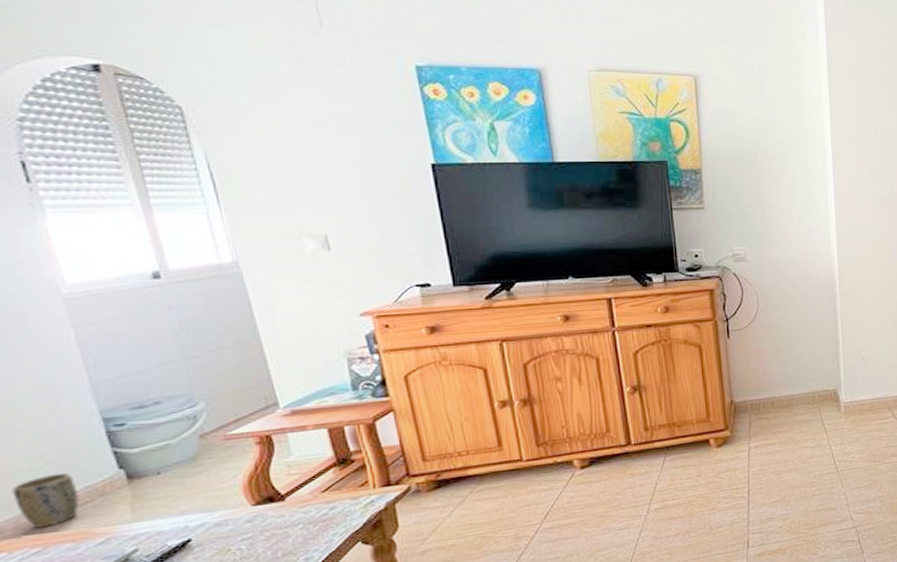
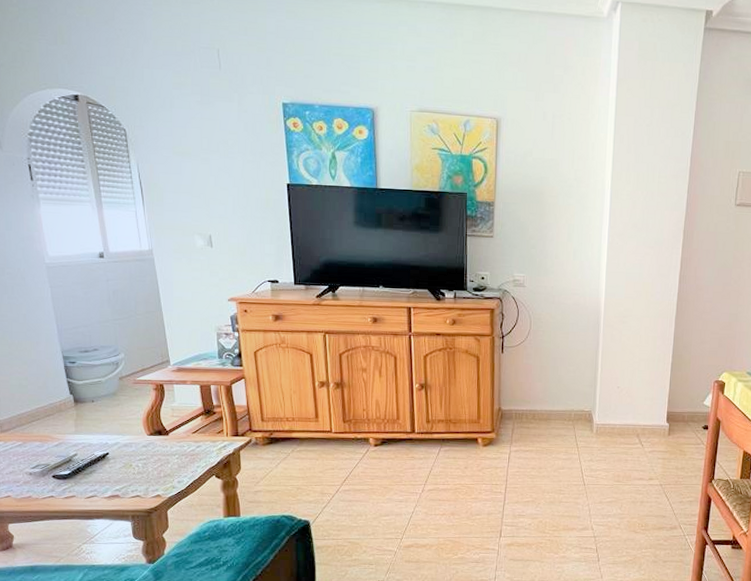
plant pot: present [12,472,80,528] -> none [9,391,46,428]

